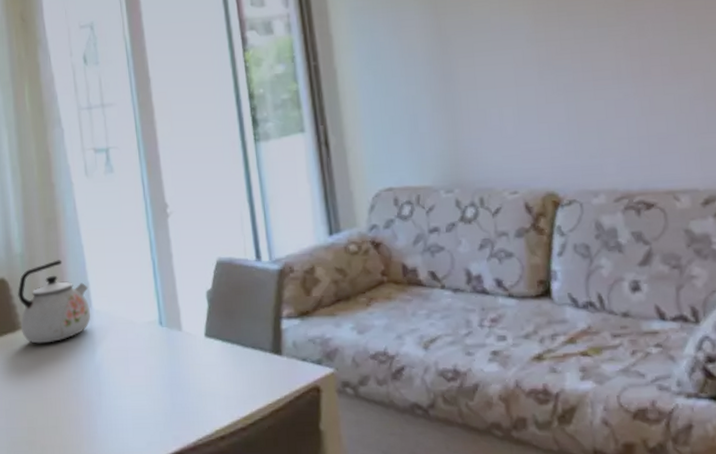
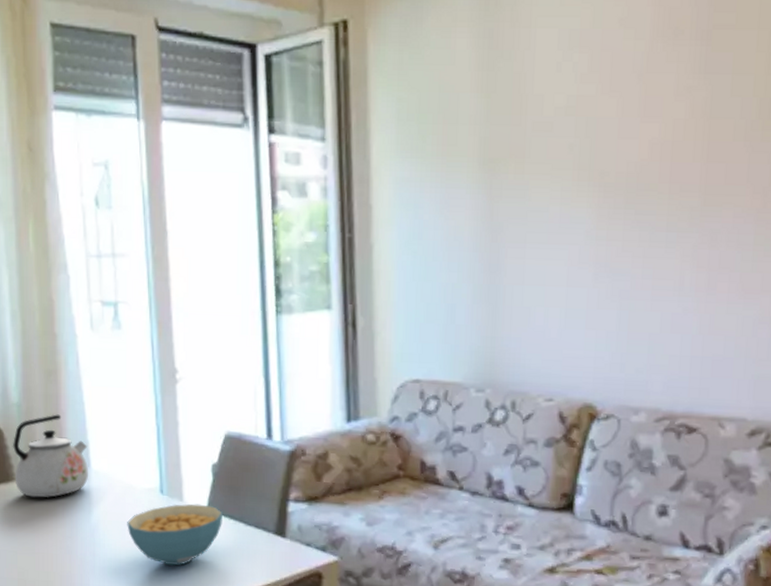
cereal bowl: none [130,331,221,397] -> present [127,504,223,566]

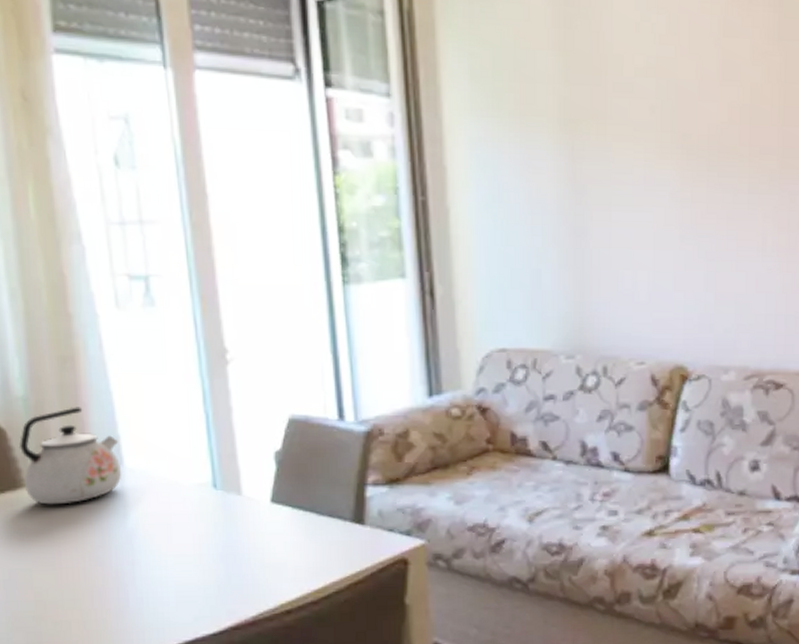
cereal bowl: present [127,504,223,566] -> none [173,496,290,567]

